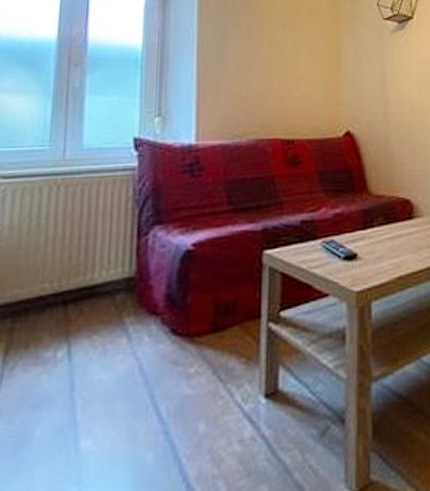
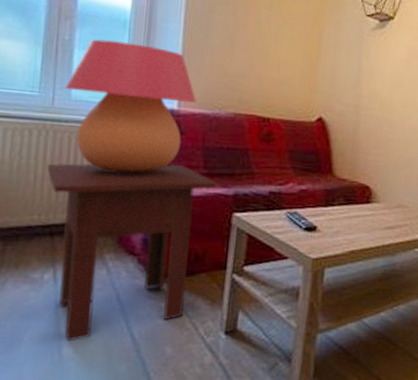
side table: none [58,203,243,432] -> present [46,163,217,342]
table lamp: none [76,81,215,222] -> present [65,39,197,173]

